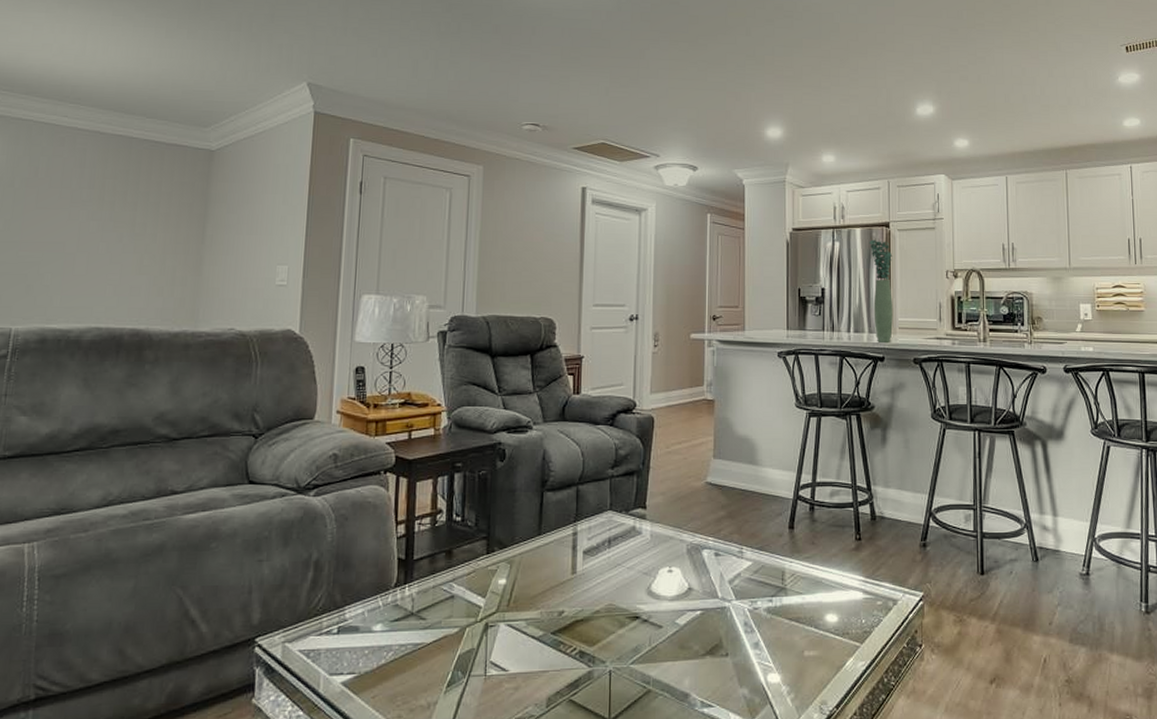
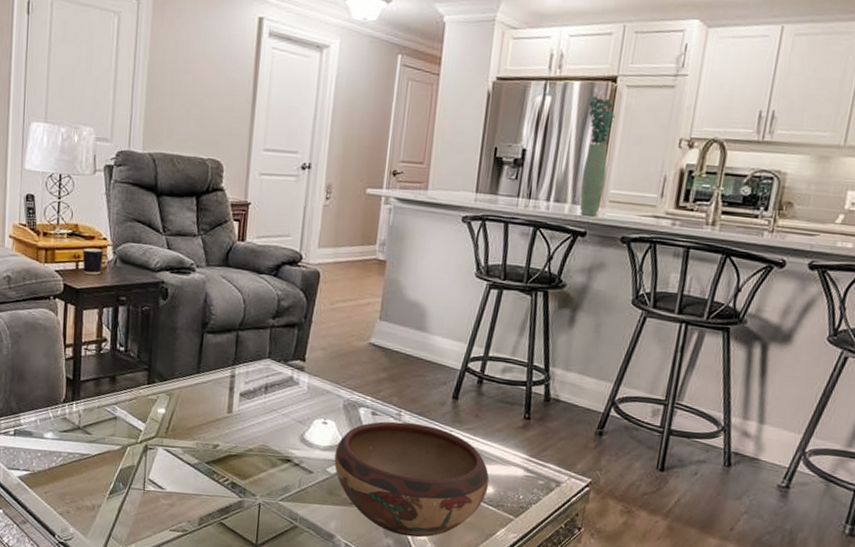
mug: none [415,416,444,444] -> present [82,248,109,275]
decorative bowl: none [682,559,832,682] -> present [334,421,490,538]

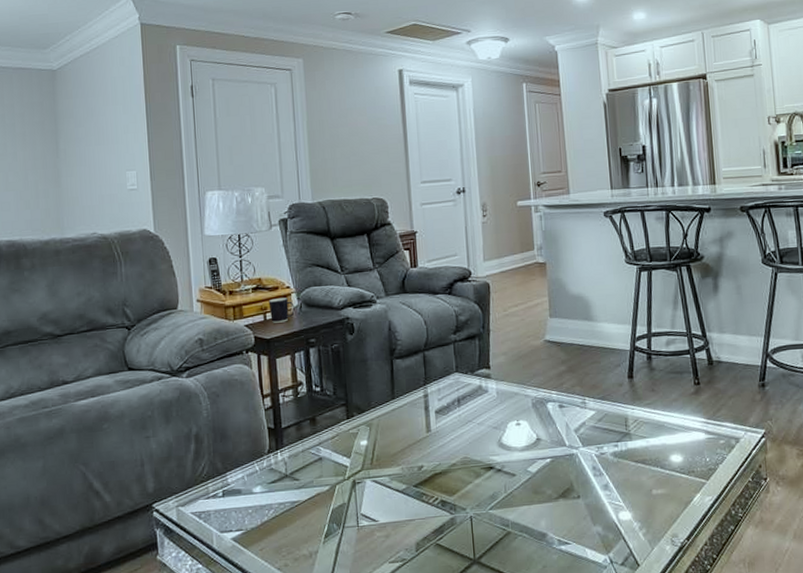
decorative bowl: present [334,421,490,538] -> none [532,408,677,520]
vase: present [579,91,616,218] -> none [686,89,717,195]

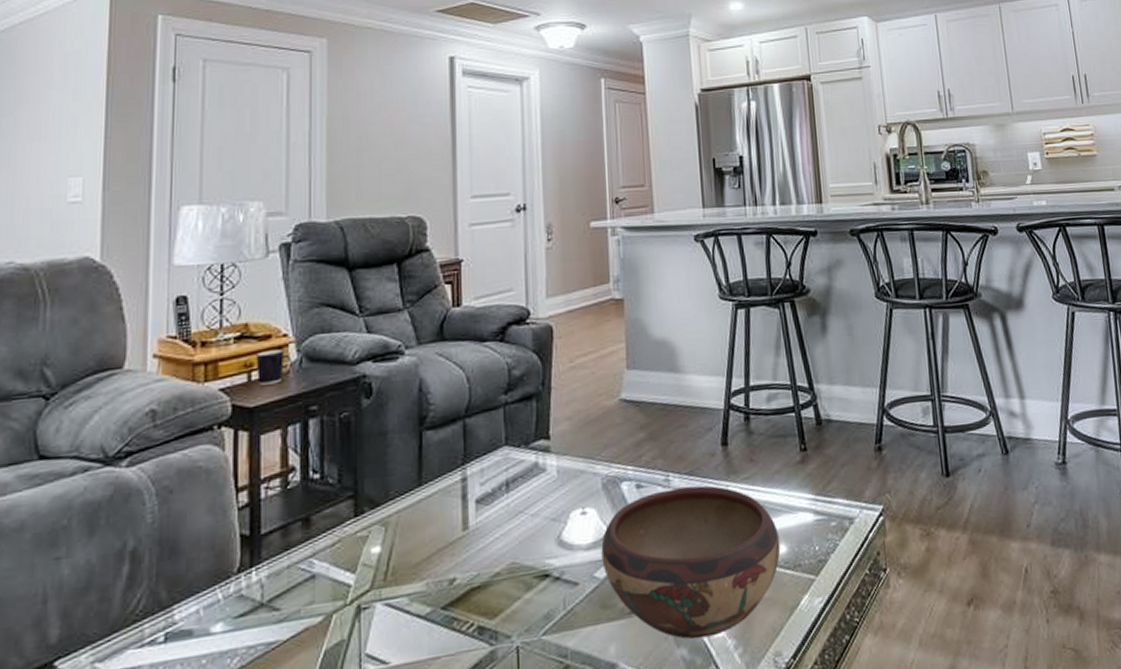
decorative bowl: none [532,408,677,520] -> present [601,485,781,639]

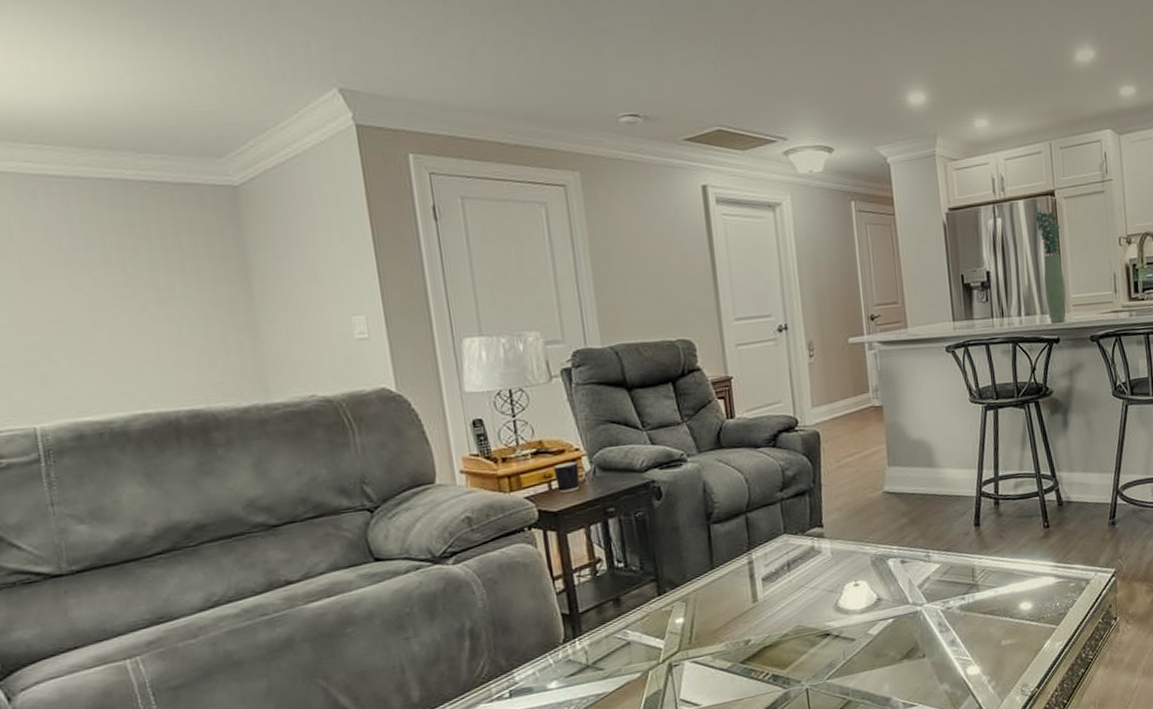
decorative bowl: present [601,485,781,639] -> none [873,559,1027,677]
vase: none [789,91,824,216] -> present [1033,207,1066,325]

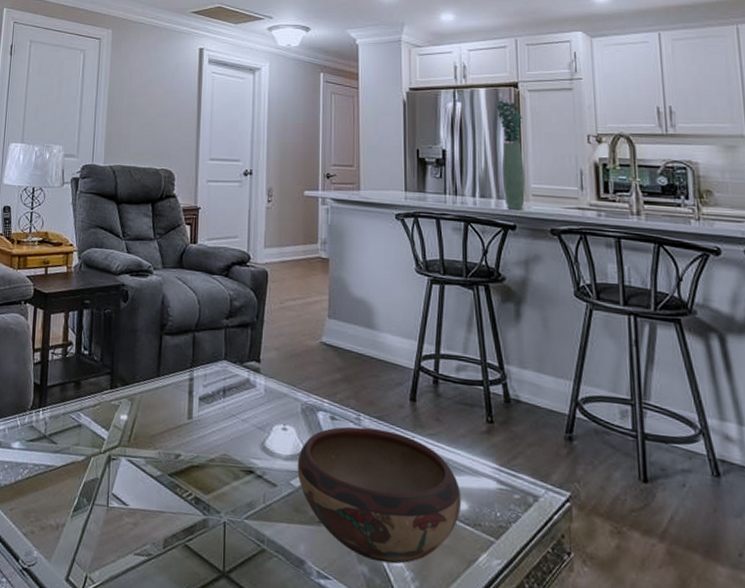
mug: present [553,461,587,494] -> none [51,254,75,280]
decorative bowl: none [873,559,1027,677] -> present [297,426,462,564]

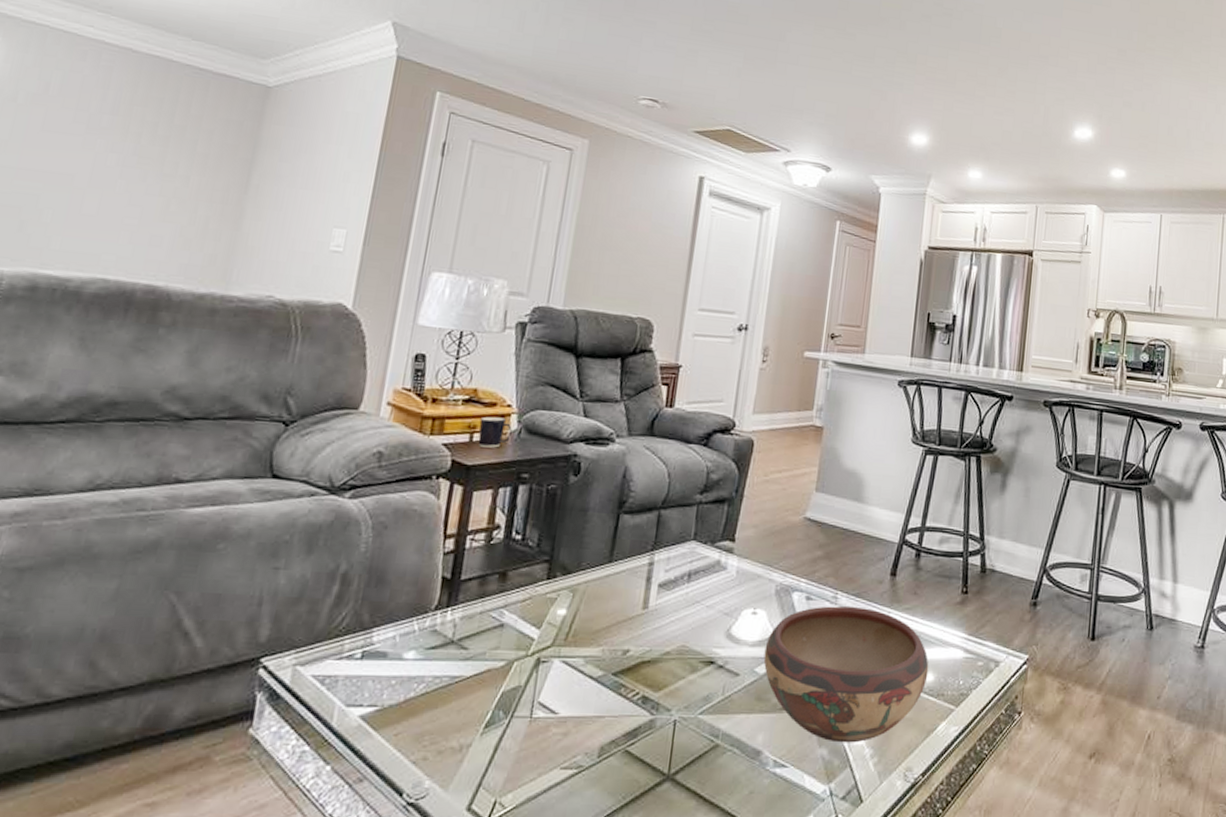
mug: none [51,254,75,280] -> present [478,416,513,449]
vase: present [495,96,526,212] -> none [1005,263,1033,382]

